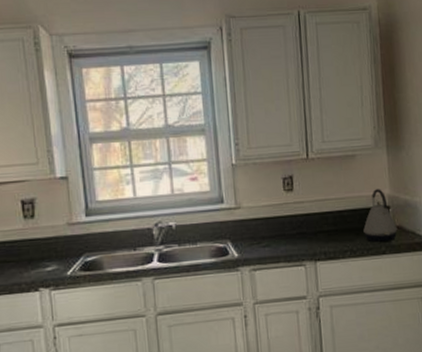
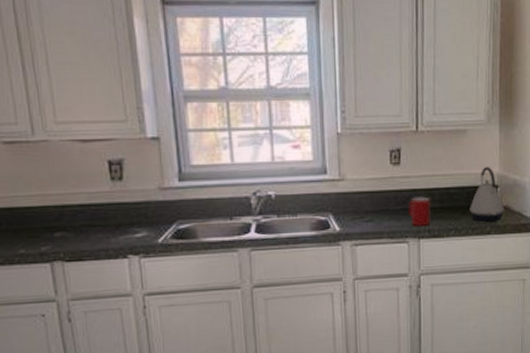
cup: none [303,220,326,249] -> present [408,197,431,226]

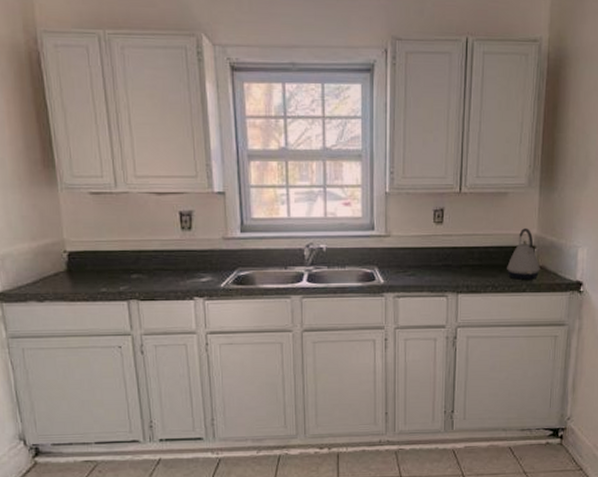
cup: present [408,197,431,226] -> none [448,254,471,281]

